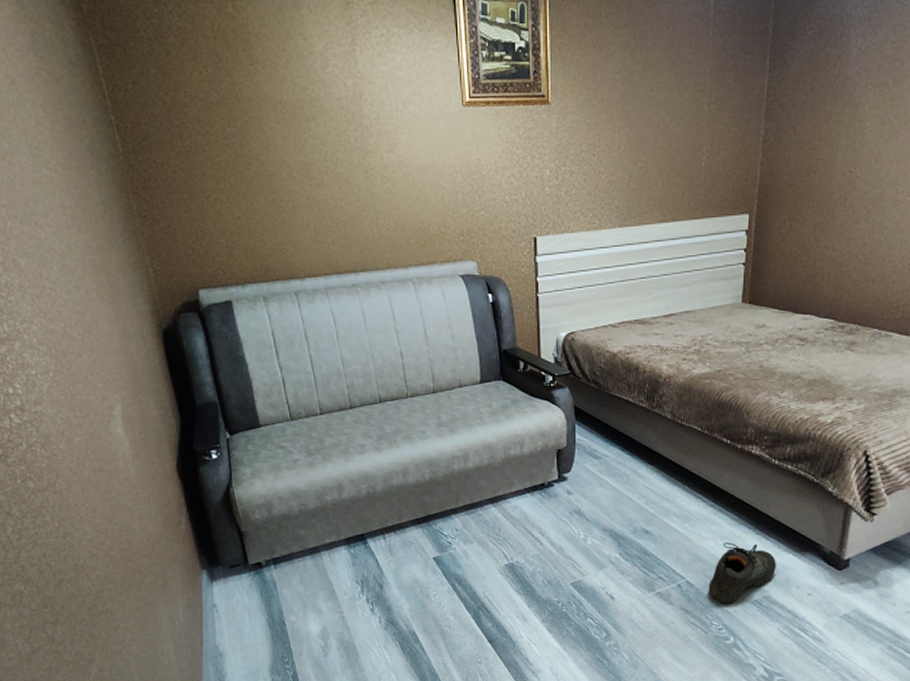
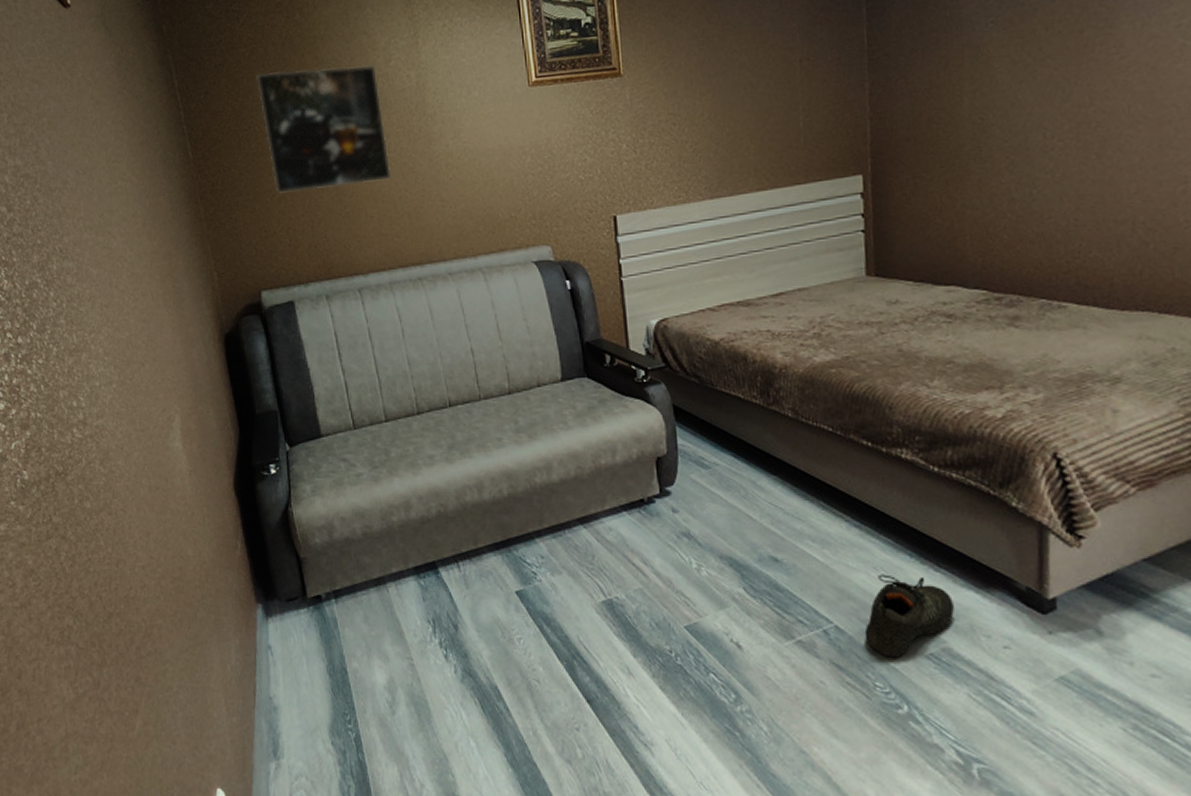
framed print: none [188,66,328,194] -> present [257,64,392,193]

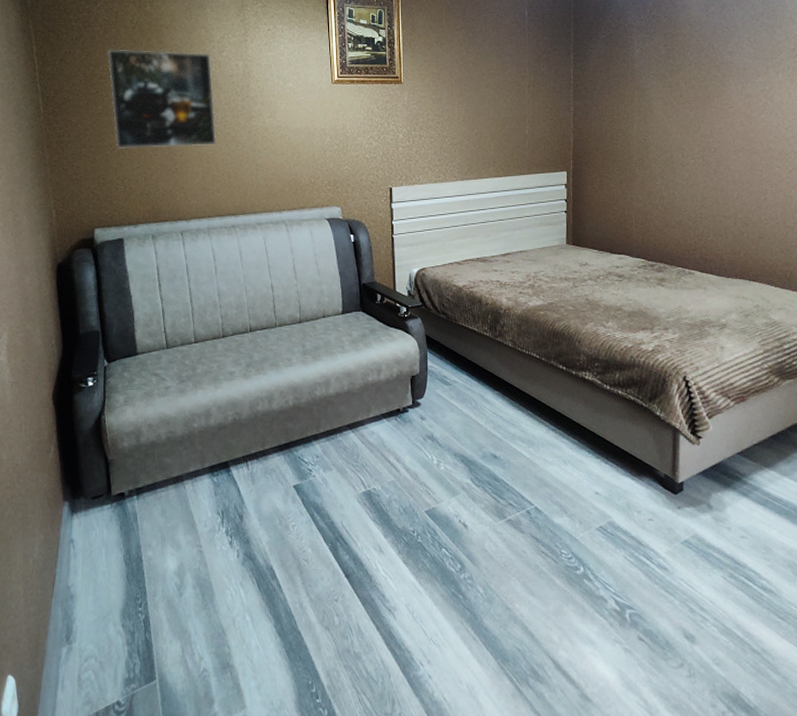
shoe: present [864,574,954,658] -> none [555,466,617,530]

